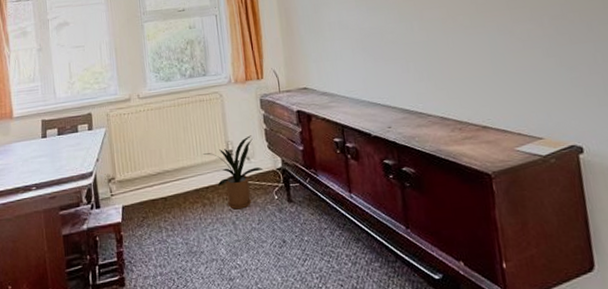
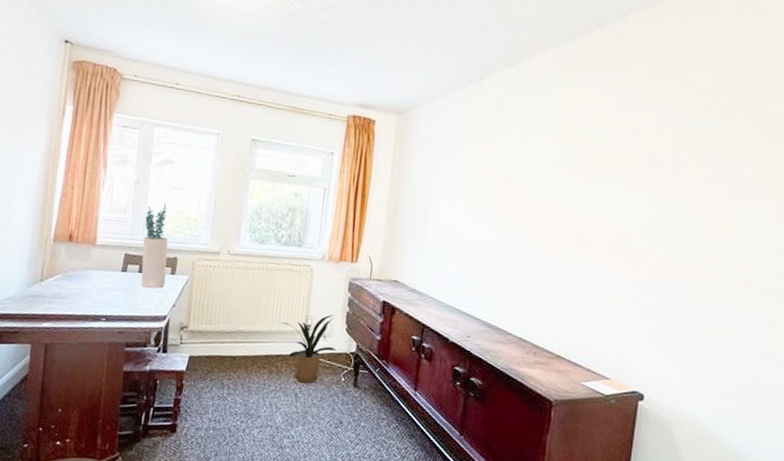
vase: none [54,64,85,149] -> present [140,203,168,289]

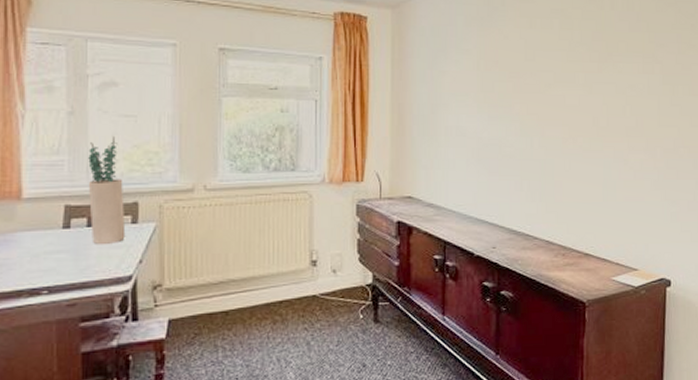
house plant: present [281,314,337,384] -> none [280,245,351,329]

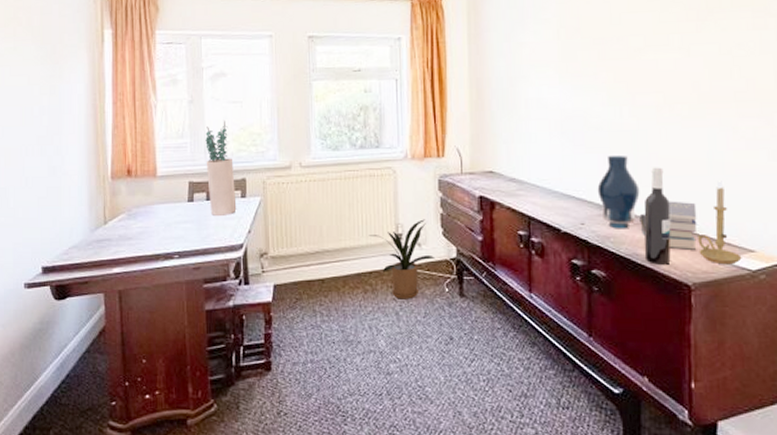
house plant: none [280,245,351,329] -> present [369,219,435,299]
vase: none [508,183,546,252] -> present [597,156,640,229]
books: none [544,225,593,270] -> present [639,201,698,250]
wine bottle: none [547,194,571,286] -> present [644,167,671,266]
candle holder: none [593,207,628,283] -> present [698,181,742,265]

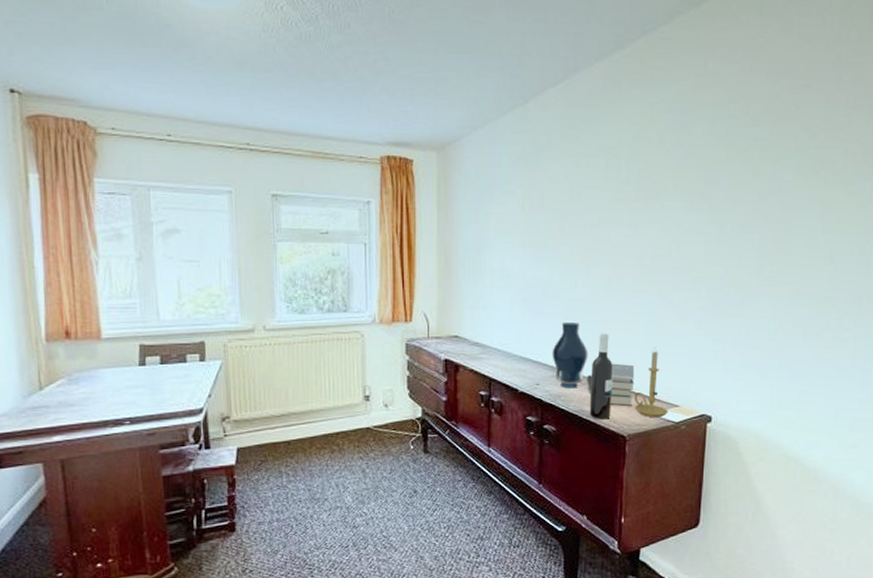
vase: present [205,121,237,217] -> none [157,281,195,381]
house plant: present [369,219,435,299] -> none [336,381,402,458]

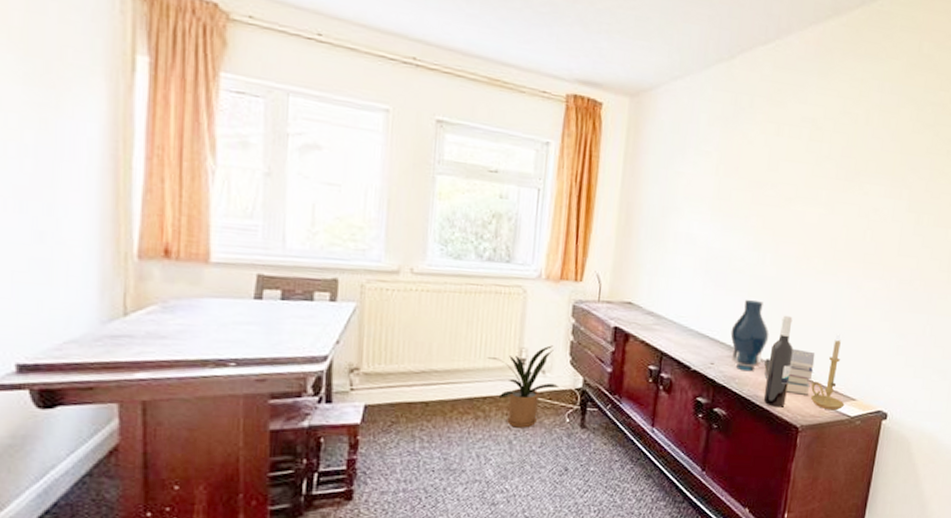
house plant: none [336,381,402,458] -> present [487,345,560,428]

